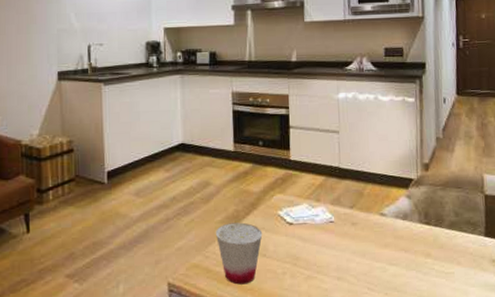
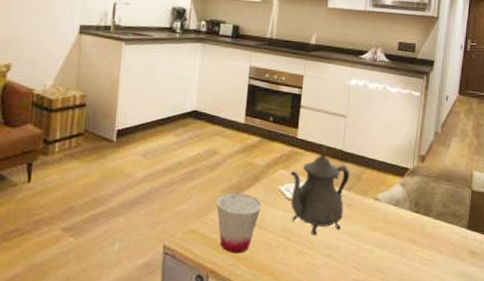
teapot: none [287,164,351,258] -> present [290,145,350,235]

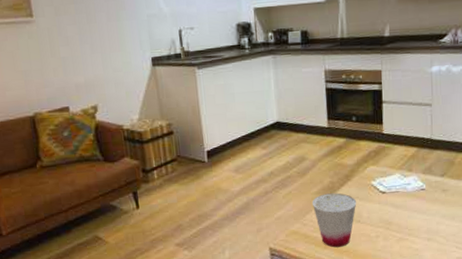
teapot: present [290,145,350,235] -> none [380,136,442,222]

